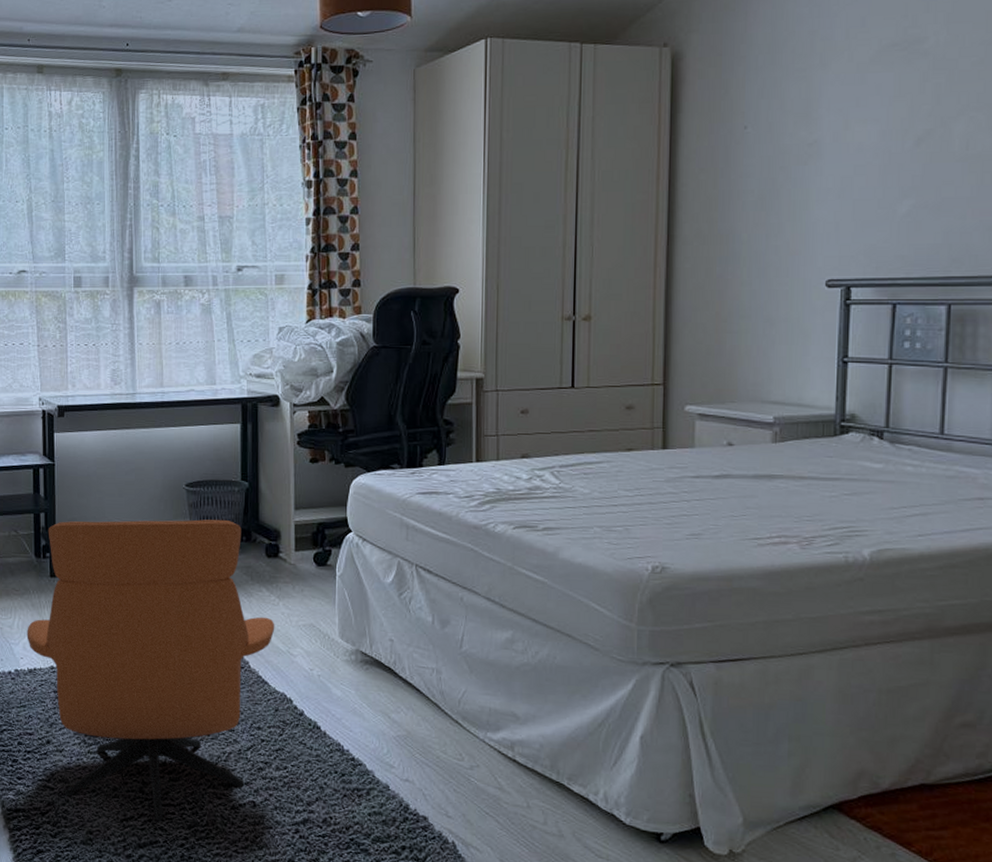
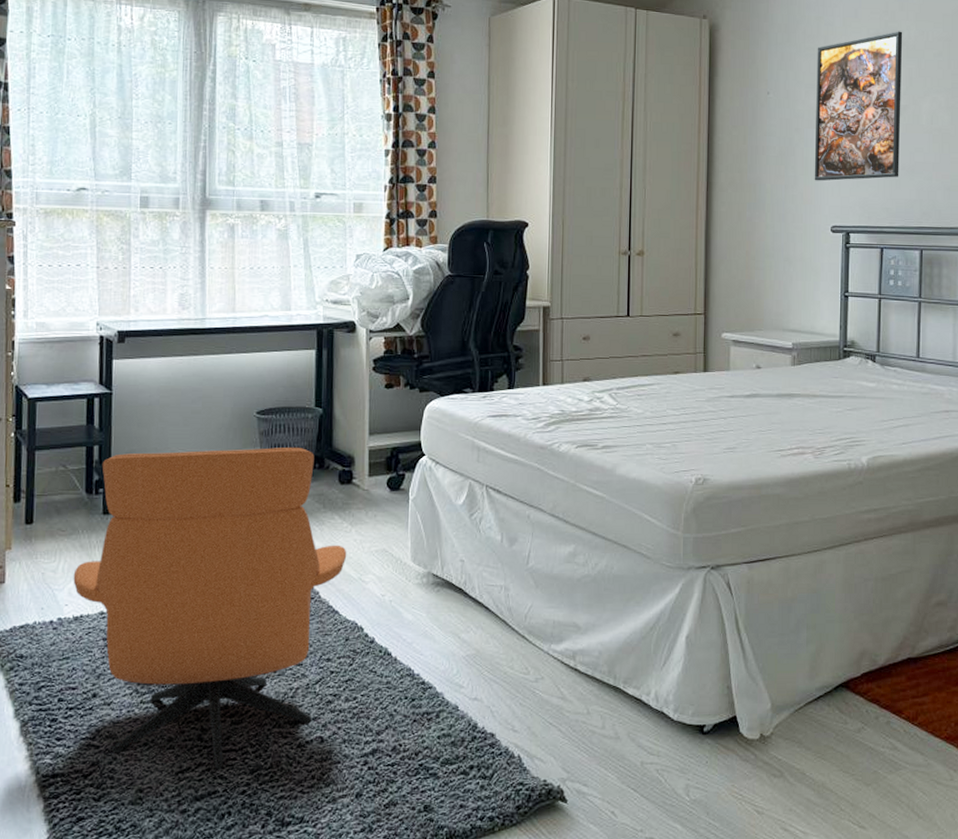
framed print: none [804,38,928,228] -> present [814,31,903,181]

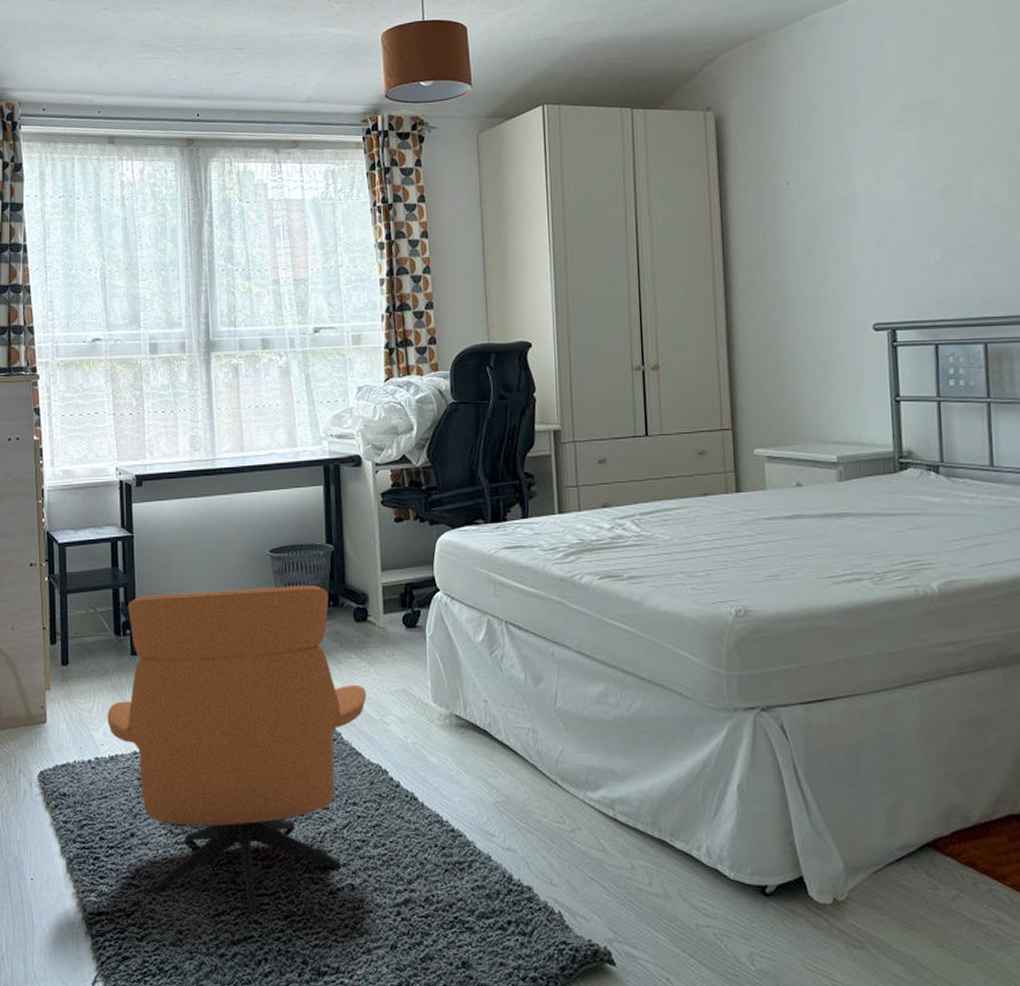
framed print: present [814,31,903,181] -> none [840,100,951,275]

